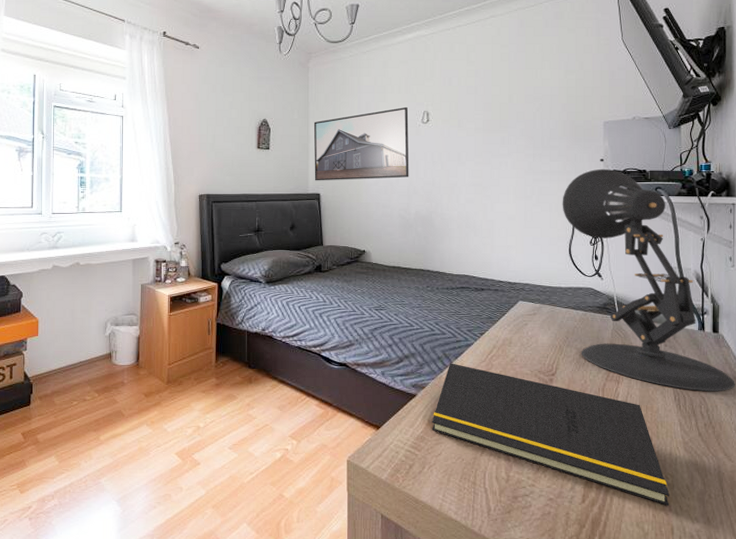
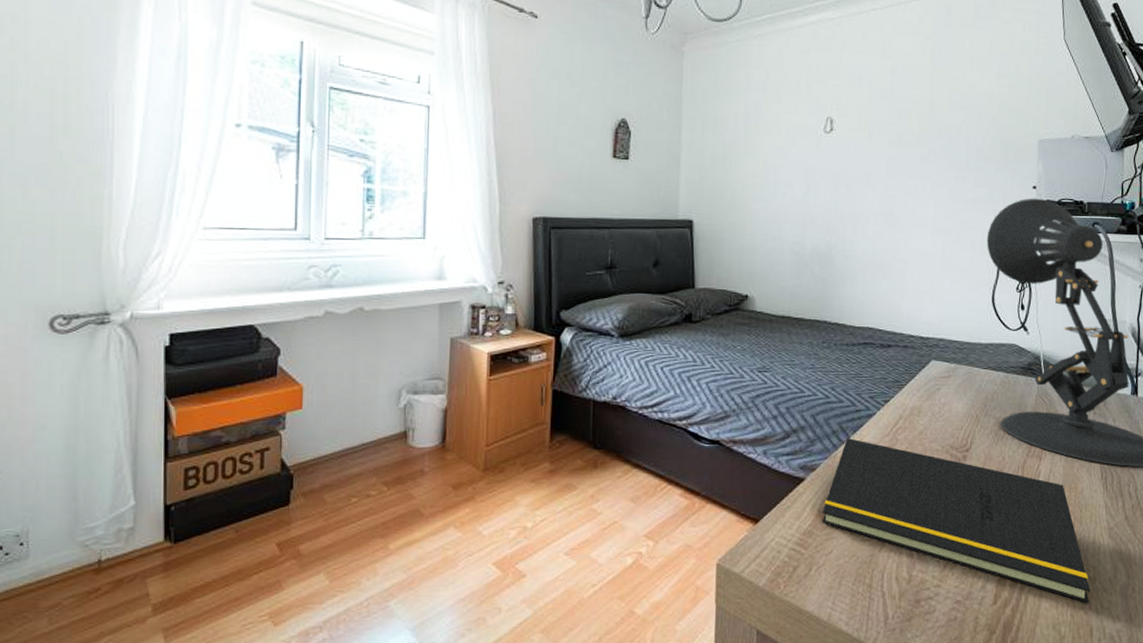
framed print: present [313,106,409,181] -> none [686,110,808,204]

